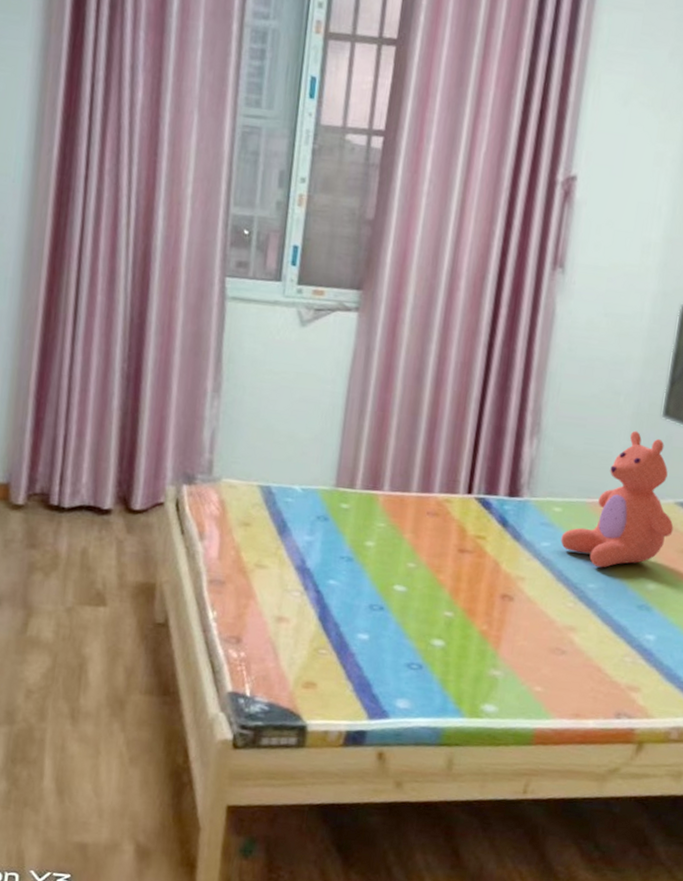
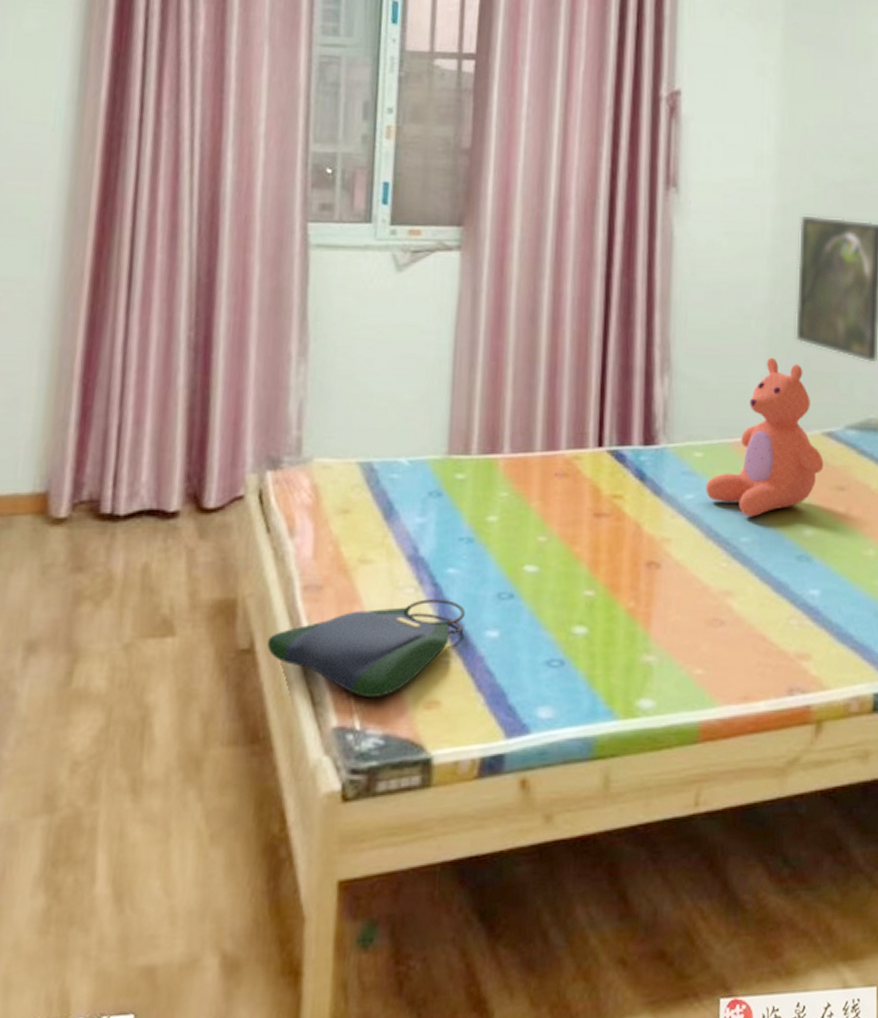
handbag: none [178,602,342,674] -> present [266,599,466,698]

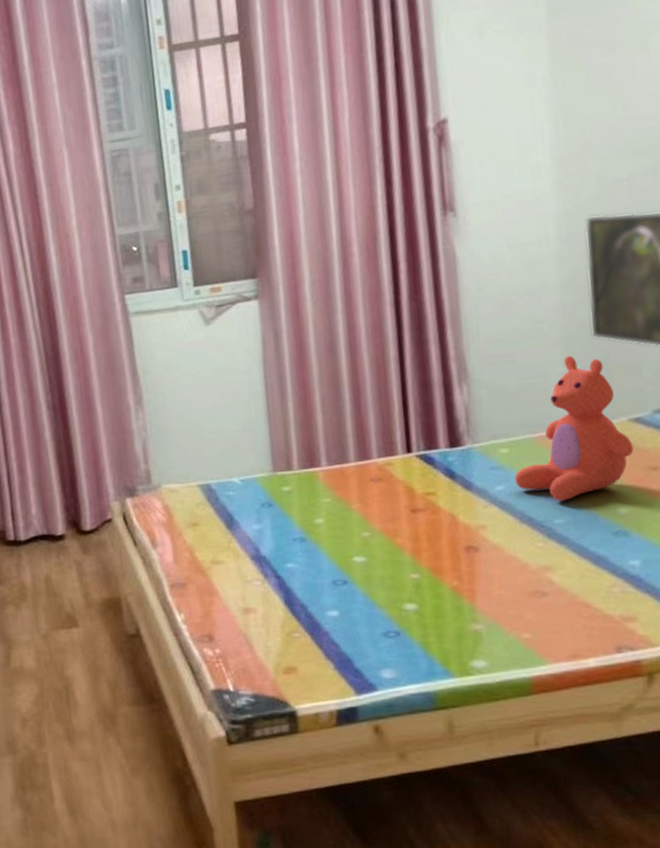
handbag: present [266,599,466,698] -> none [149,588,308,667]

